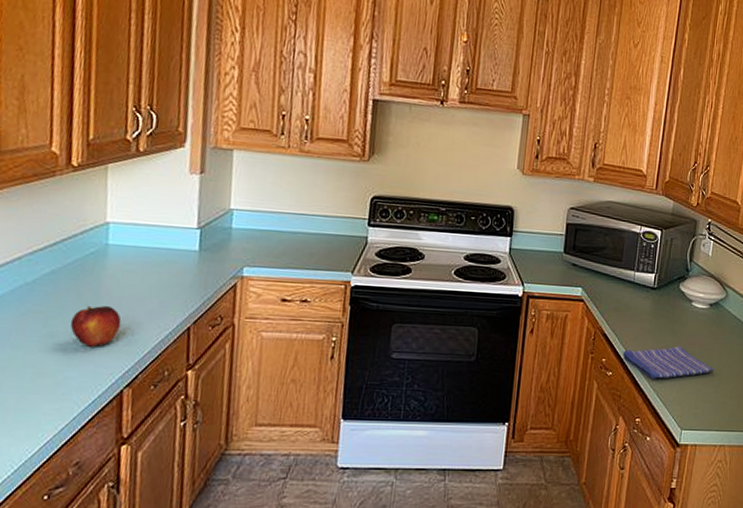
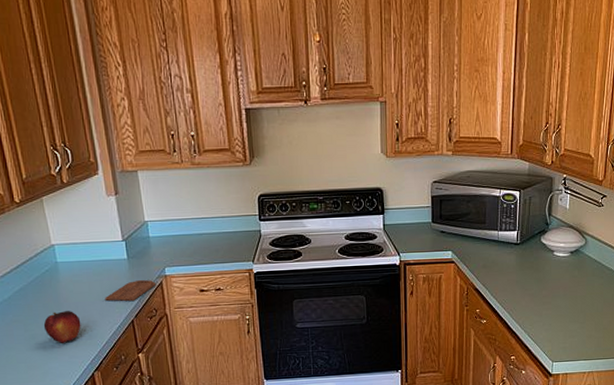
cutting board: none [159,278,229,304] -> present [105,280,156,302]
dish towel: present [622,346,714,379] -> none [494,291,578,322]

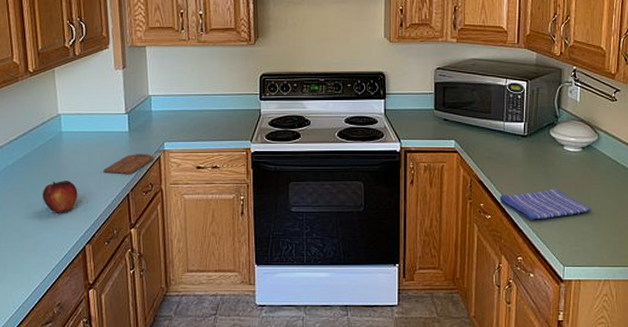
dish towel: none [494,291,578,322] -> present [499,188,592,220]

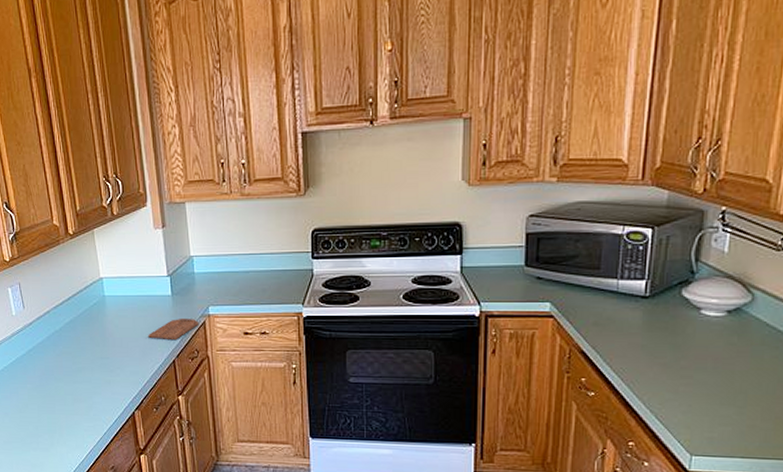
fruit: present [42,181,78,213] -> none [90,346,124,379]
dish towel: present [499,188,592,220] -> none [607,361,736,399]

